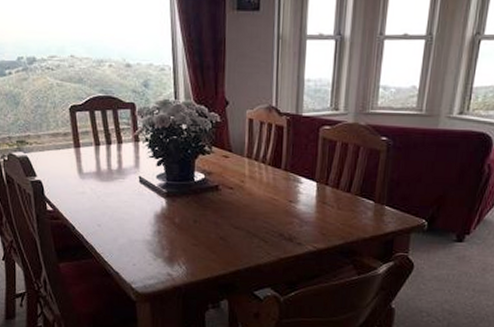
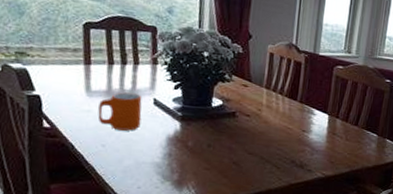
mug: none [91,172,130,210] -> present [98,92,142,131]

